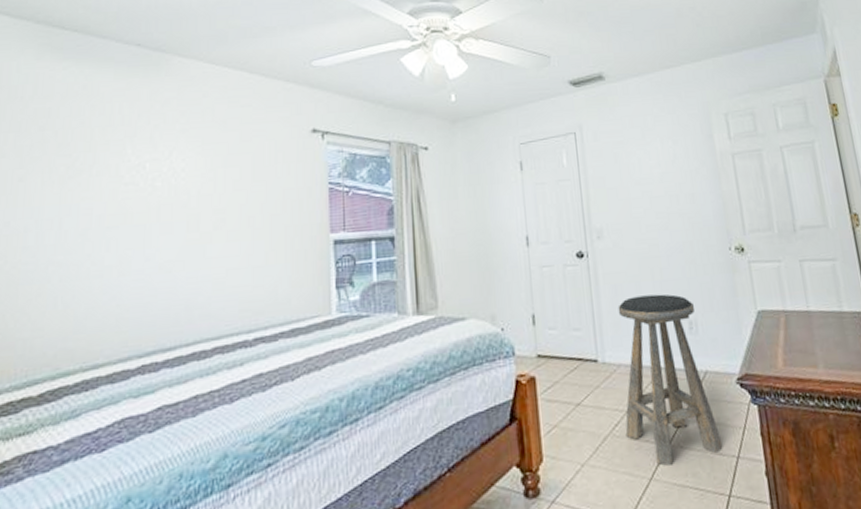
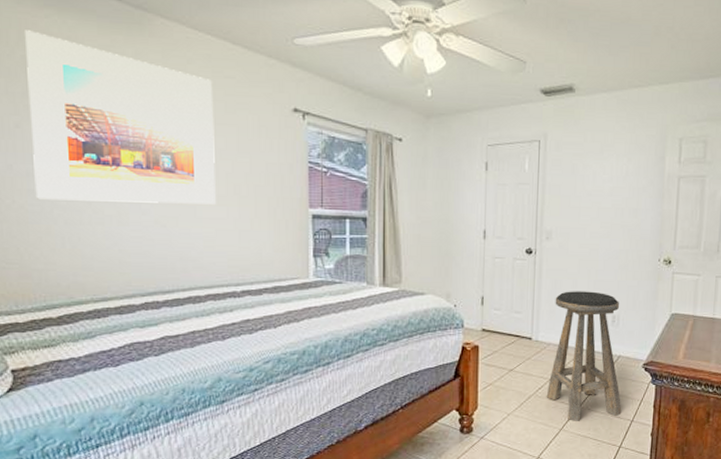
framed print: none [31,83,229,257] -> present [25,30,216,205]

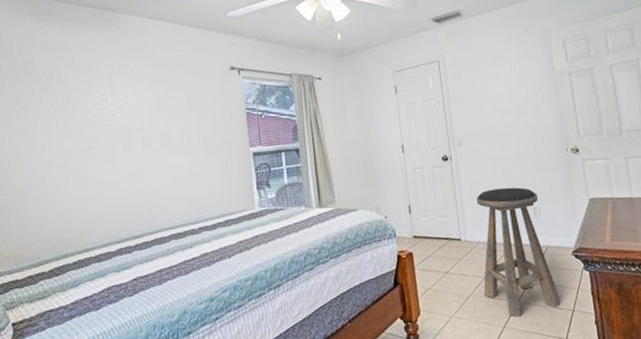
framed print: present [25,30,216,205] -> none [25,40,173,172]

